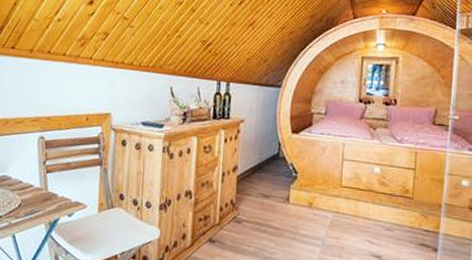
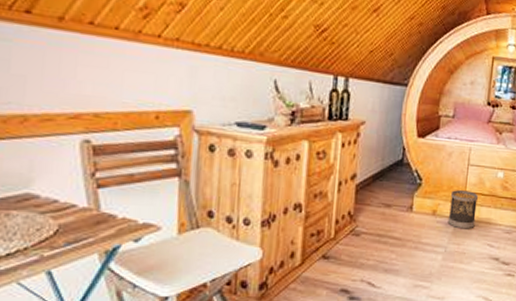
wastebasket: none [324,184,354,224] -> present [447,190,478,229]

